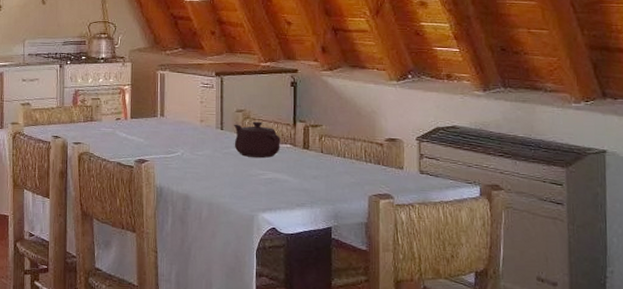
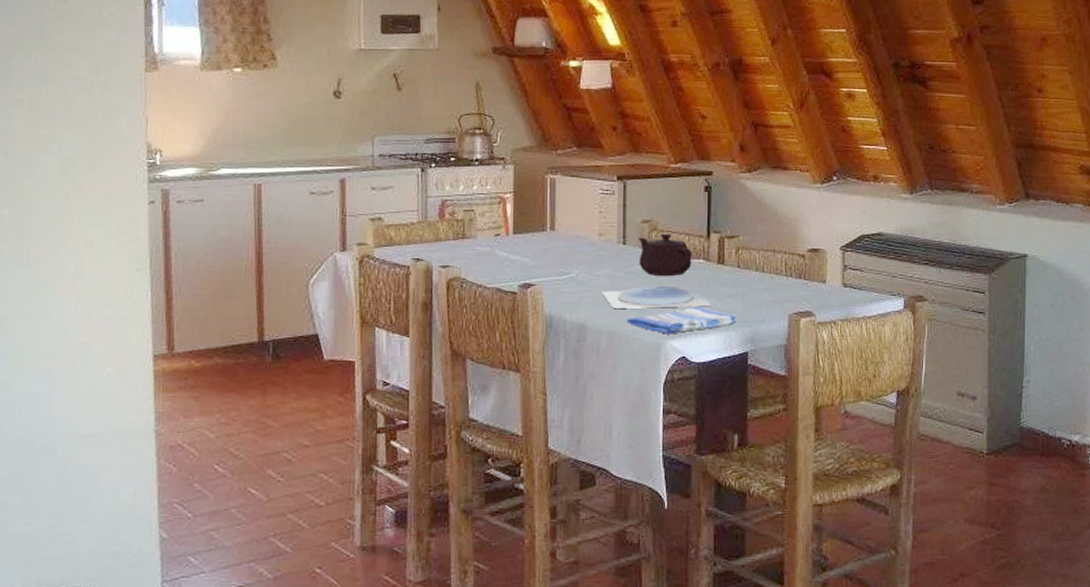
plate: none [203,165,298,186] -> present [602,285,712,308]
dish towel: none [224,184,322,208] -> present [627,306,737,334]

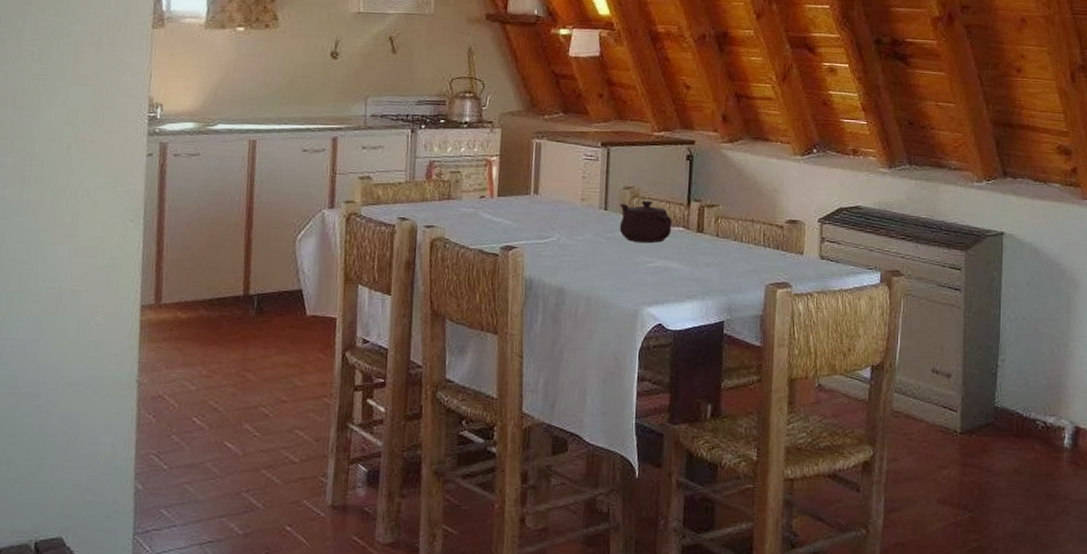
plate: present [602,285,712,308] -> none [582,251,690,275]
dish towel: present [627,306,737,334] -> none [605,273,715,301]

